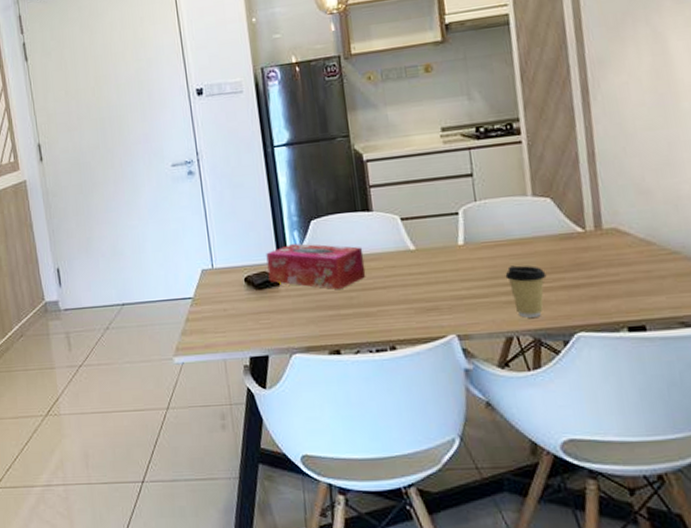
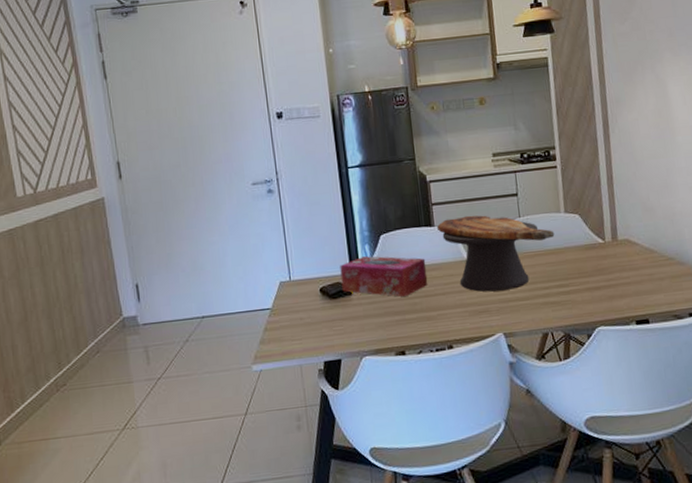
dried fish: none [376,198,520,287] -> present [437,215,555,292]
coffee cup: present [505,265,547,318] -> none [543,272,575,316]

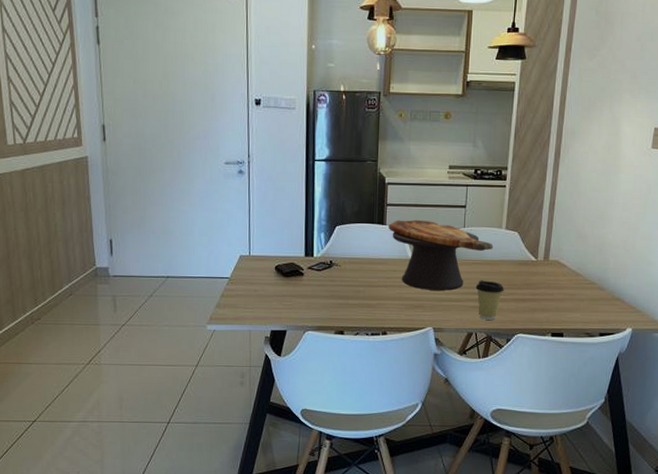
tissue box: present [340,256,428,297] -> none [295,243,374,284]
coffee cup: none [543,272,575,316] -> present [475,280,504,320]

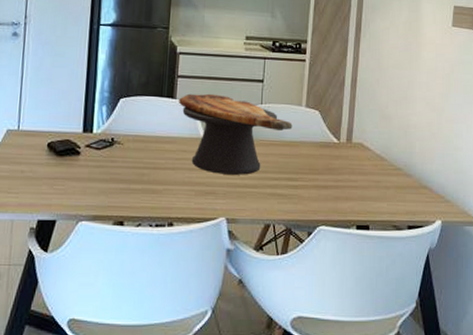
coffee cup: present [475,280,504,320] -> none [273,163,305,209]

